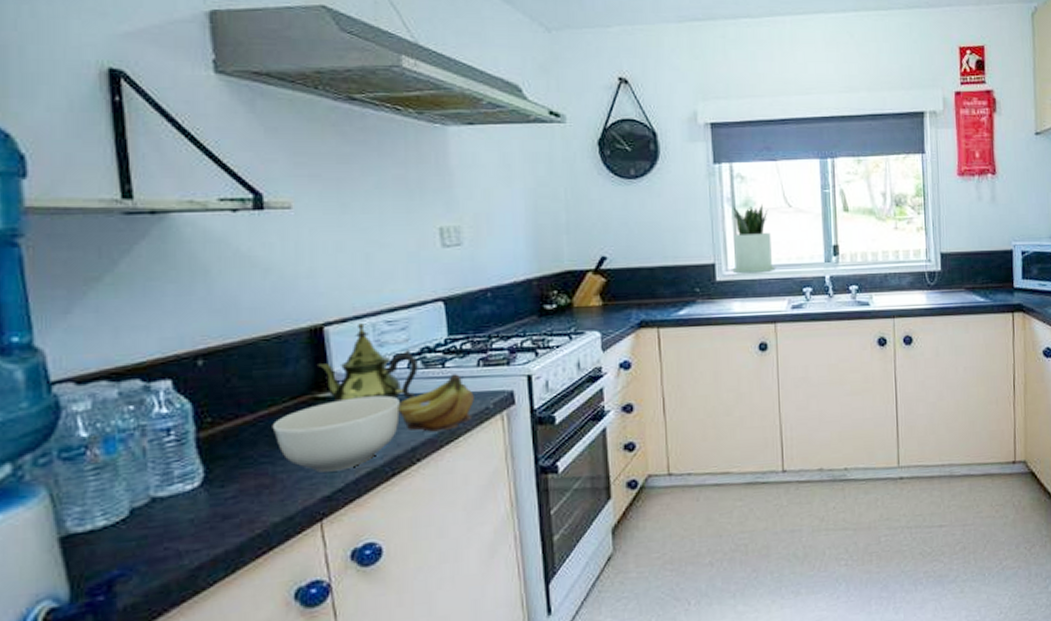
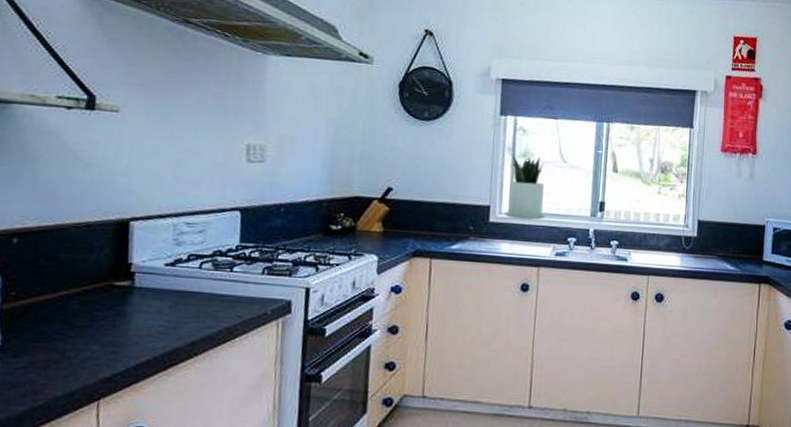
bowl: present [272,395,400,473] -> none [68,289,187,356]
teapot: present [318,323,418,402] -> none [119,222,209,297]
fruit: present [398,374,474,432] -> none [184,278,255,330]

